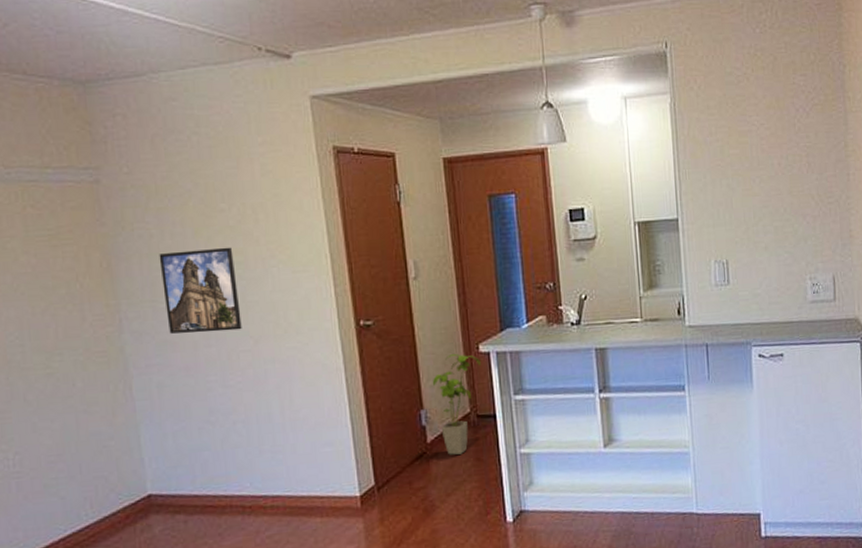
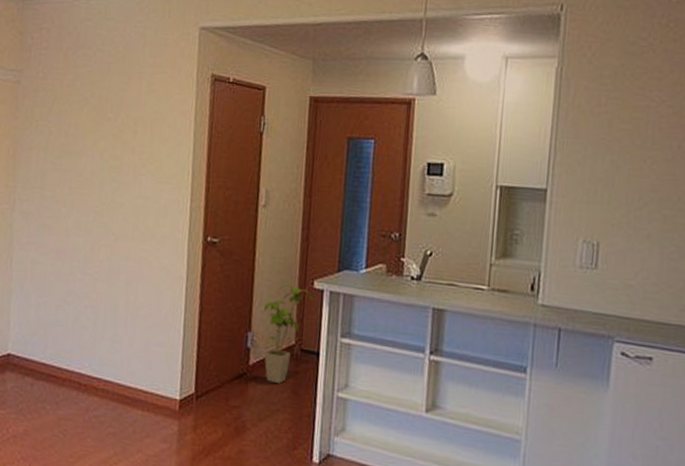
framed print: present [159,247,242,334] -> none [49,149,112,226]

